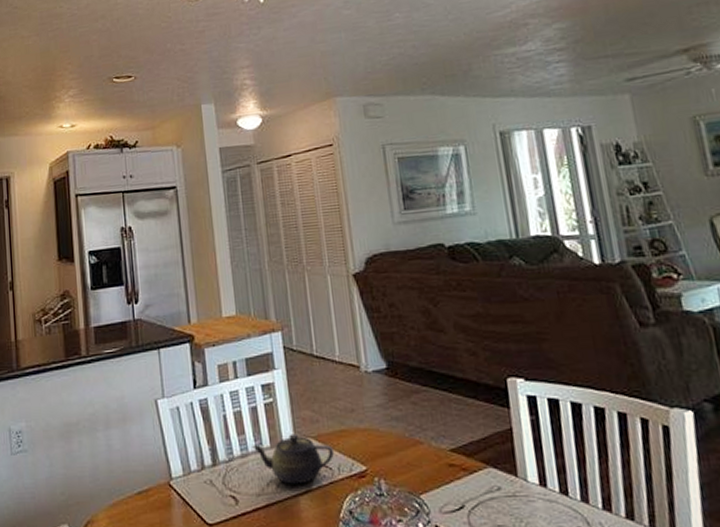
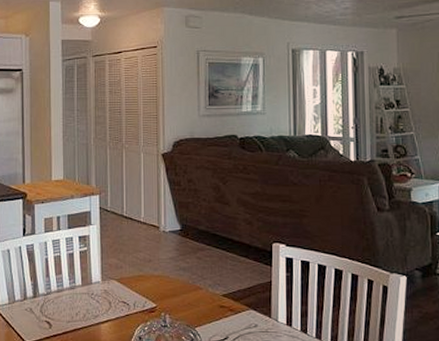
teapot: present [252,433,334,485] -> none [67,276,131,316]

